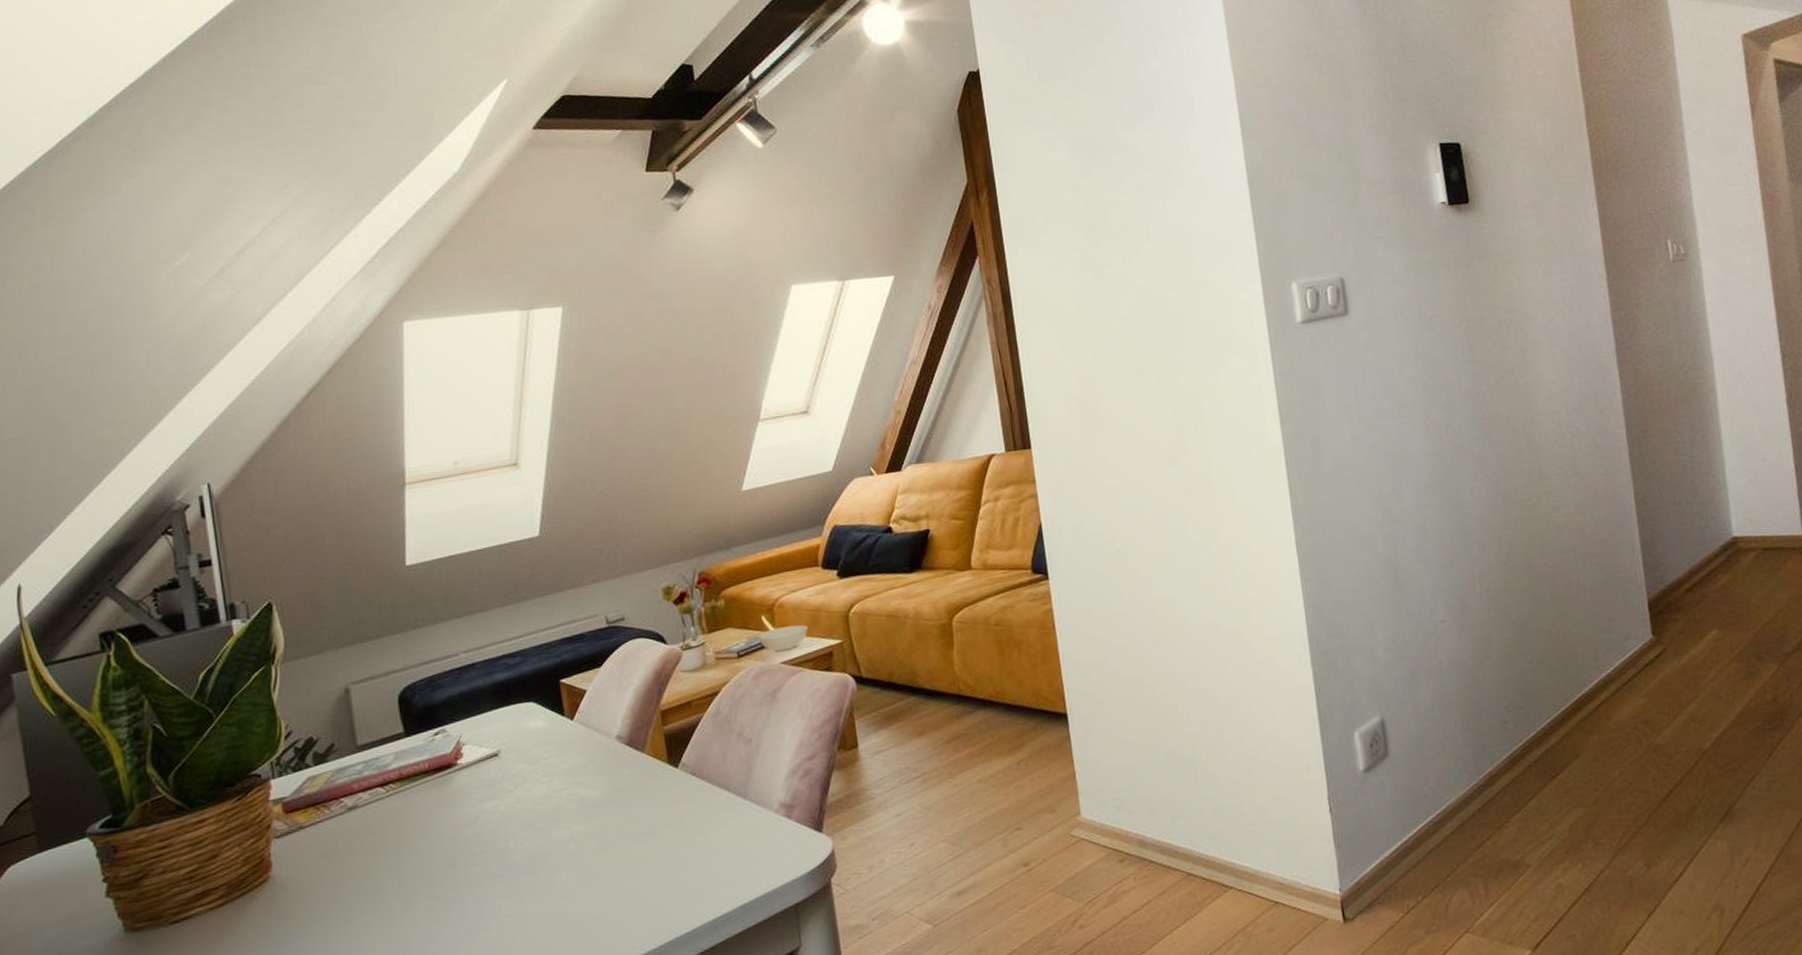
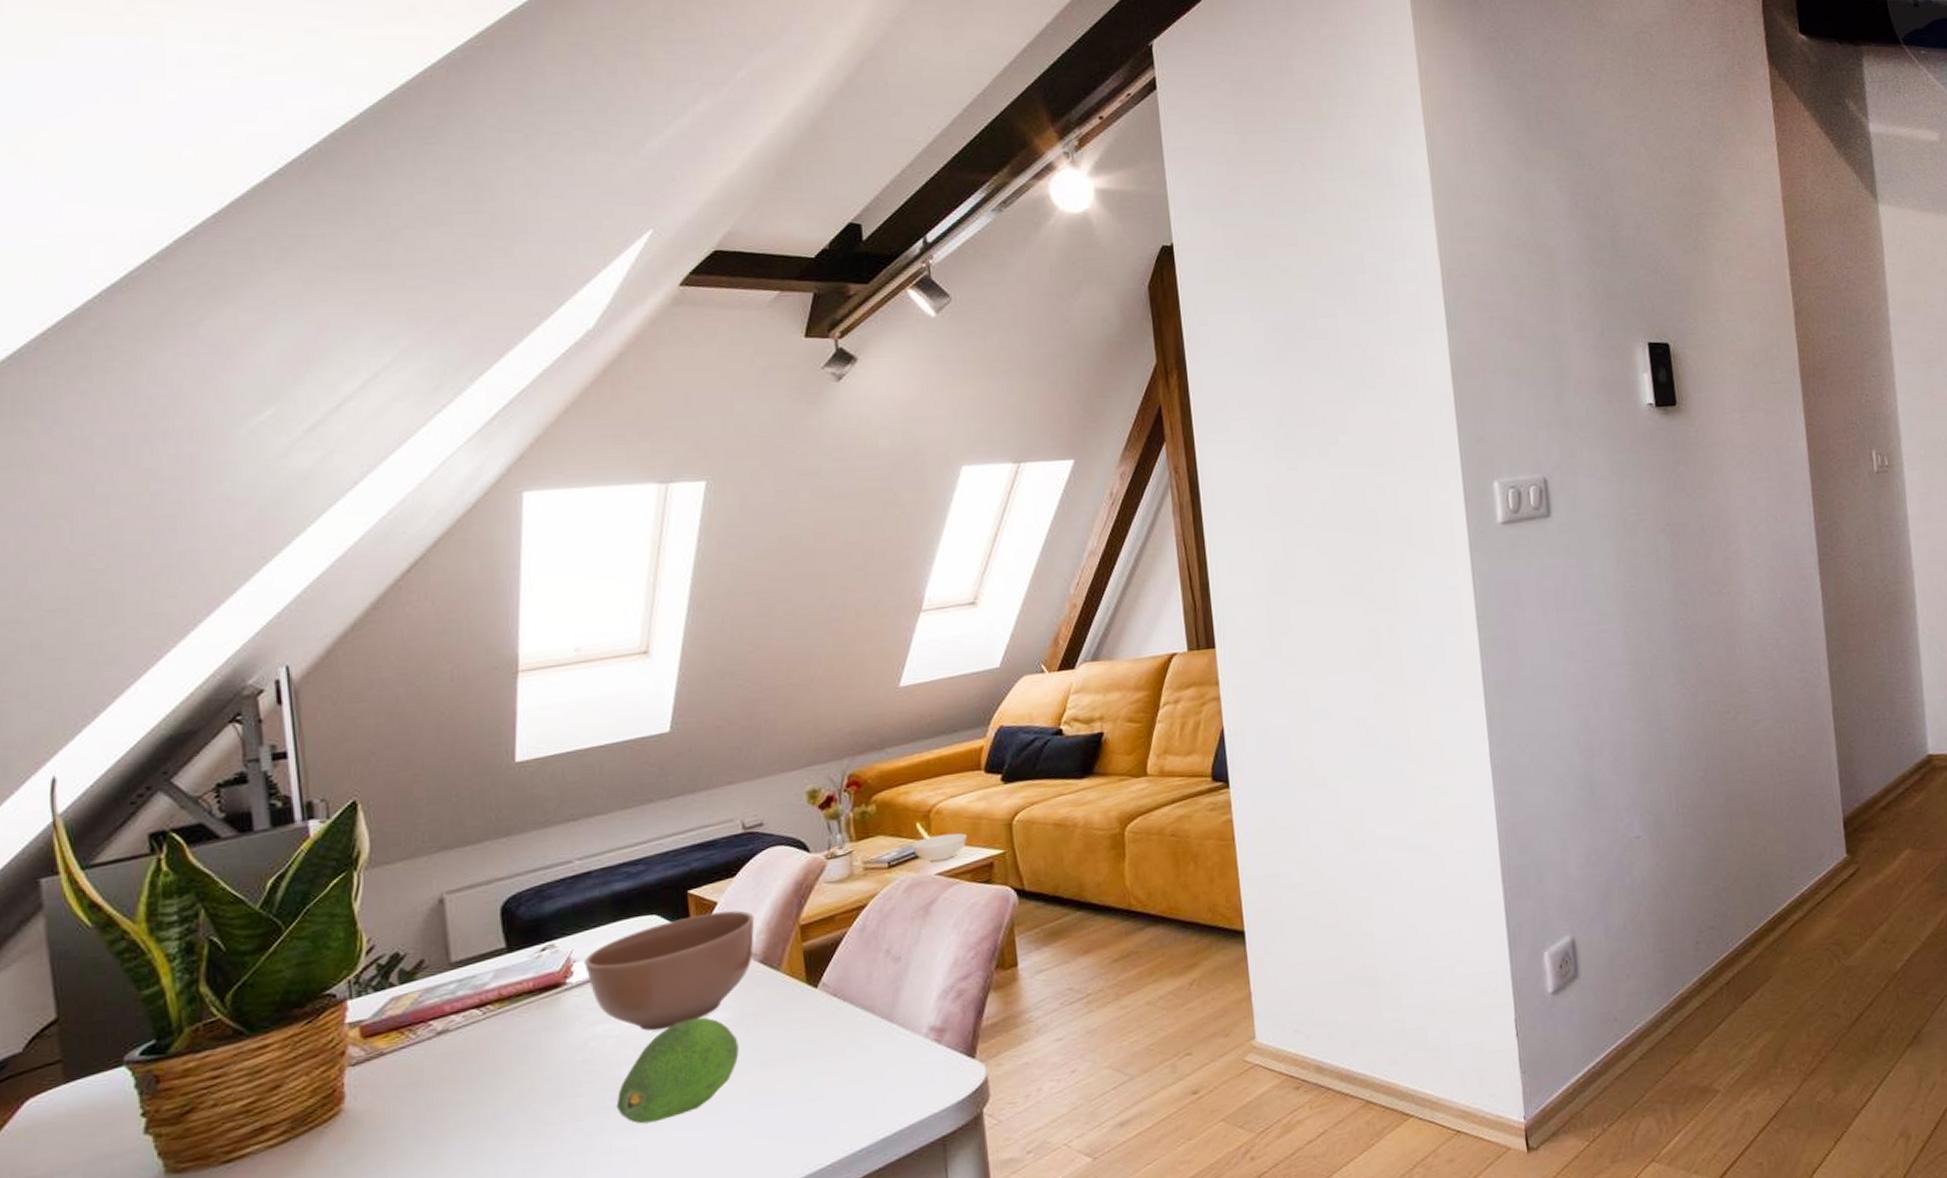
bowl: none [472,697,620,807] -> present [584,910,755,1031]
fruit: none [504,794,611,891] -> present [616,1017,739,1125]

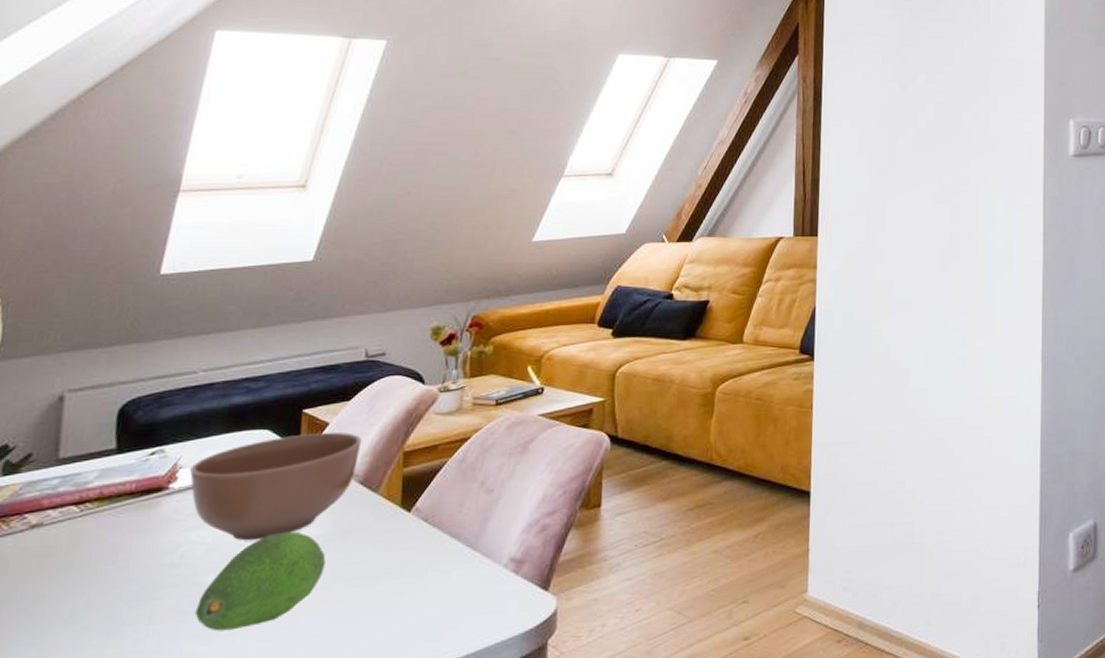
bowl: present [912,833,968,862] -> none [520,378,574,403]

